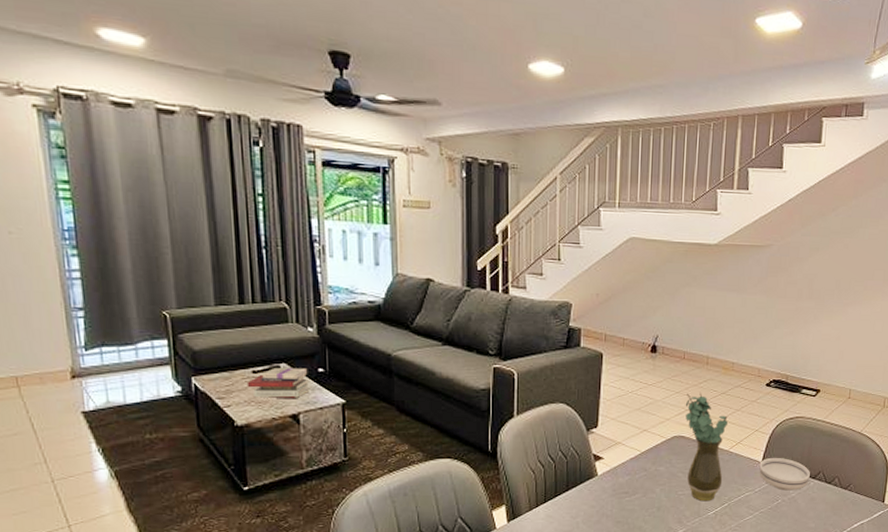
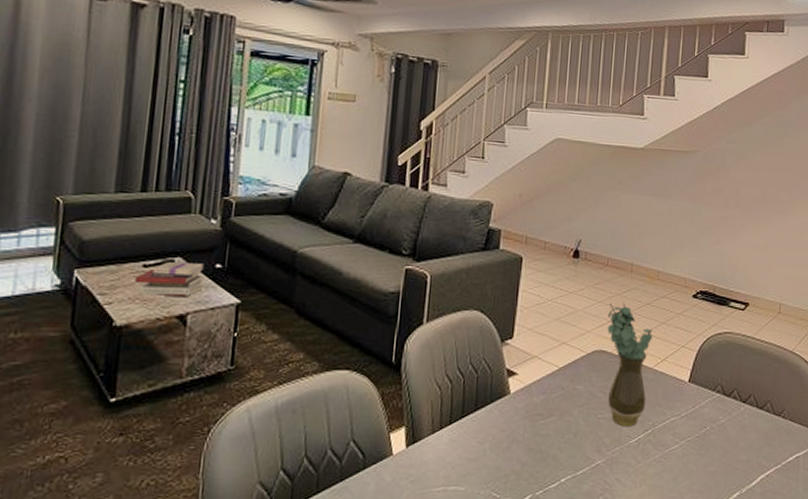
bowl: present [759,457,810,491] -> none [685,377,740,416]

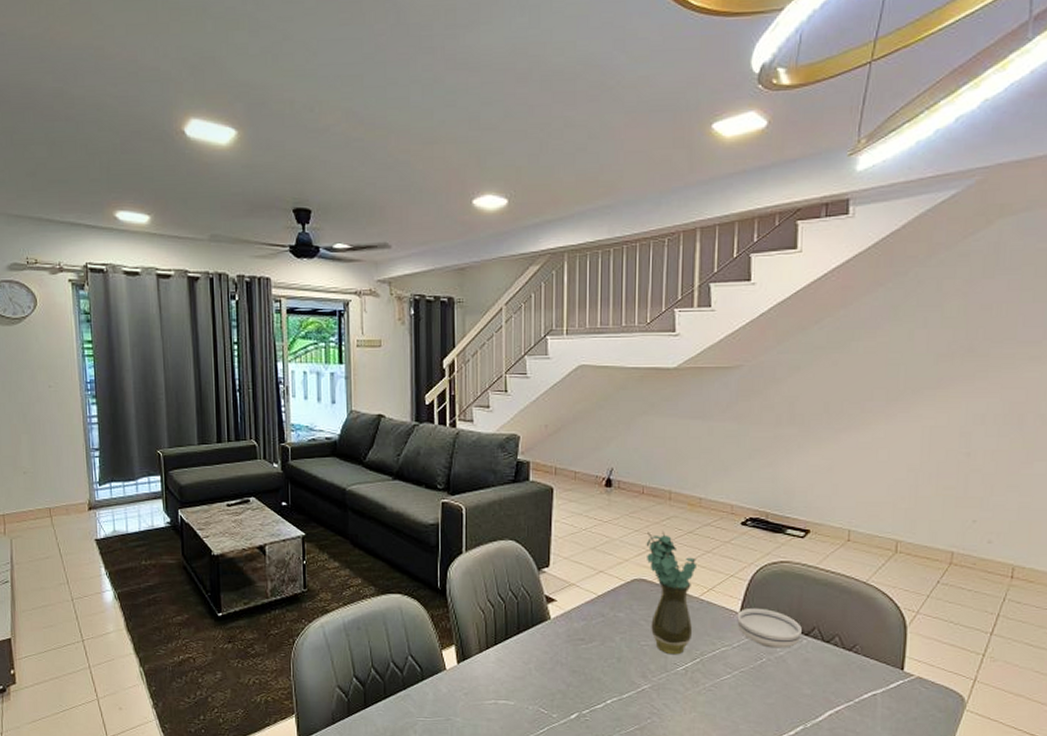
books: present [134,262,204,298] -> none [222,502,274,531]
bowl: none [685,377,740,416] -> present [737,607,802,648]

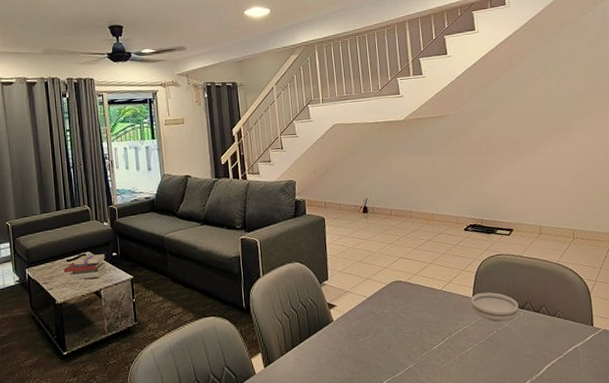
books: none [222,502,274,531] -> present [63,254,107,281]
vase: present [646,530,698,655] -> none [398,241,441,338]

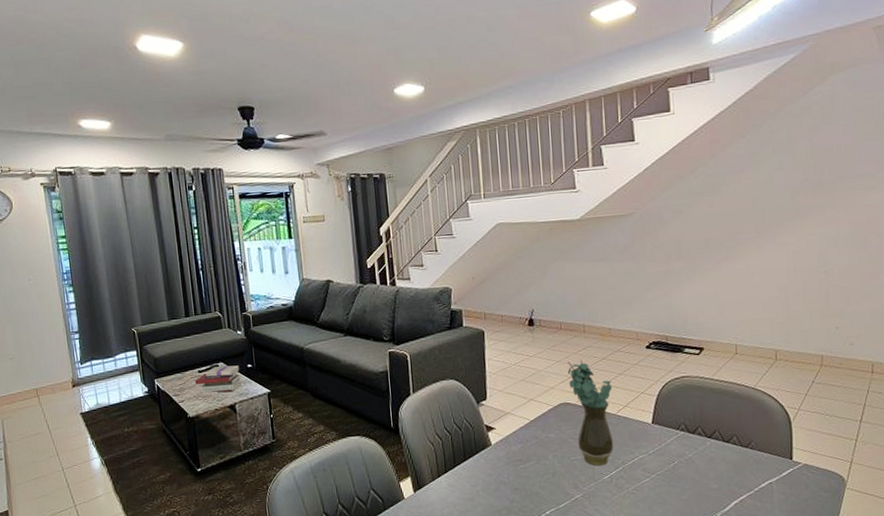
vase: none [398,241,441,338] -> present [567,359,614,466]
bowl: present [471,292,519,322] -> none [650,418,705,452]

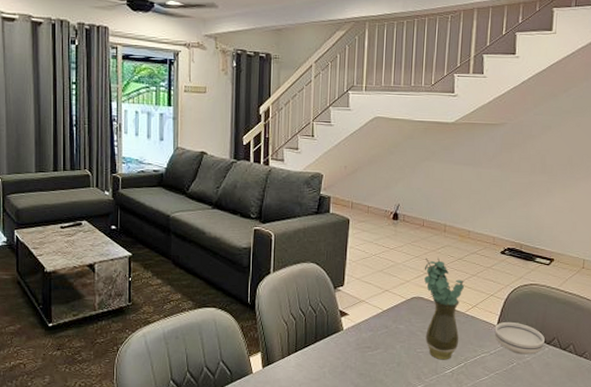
books: present [194,365,242,393] -> none [56,224,103,251]
bowl: none [650,418,705,452] -> present [494,321,545,355]

